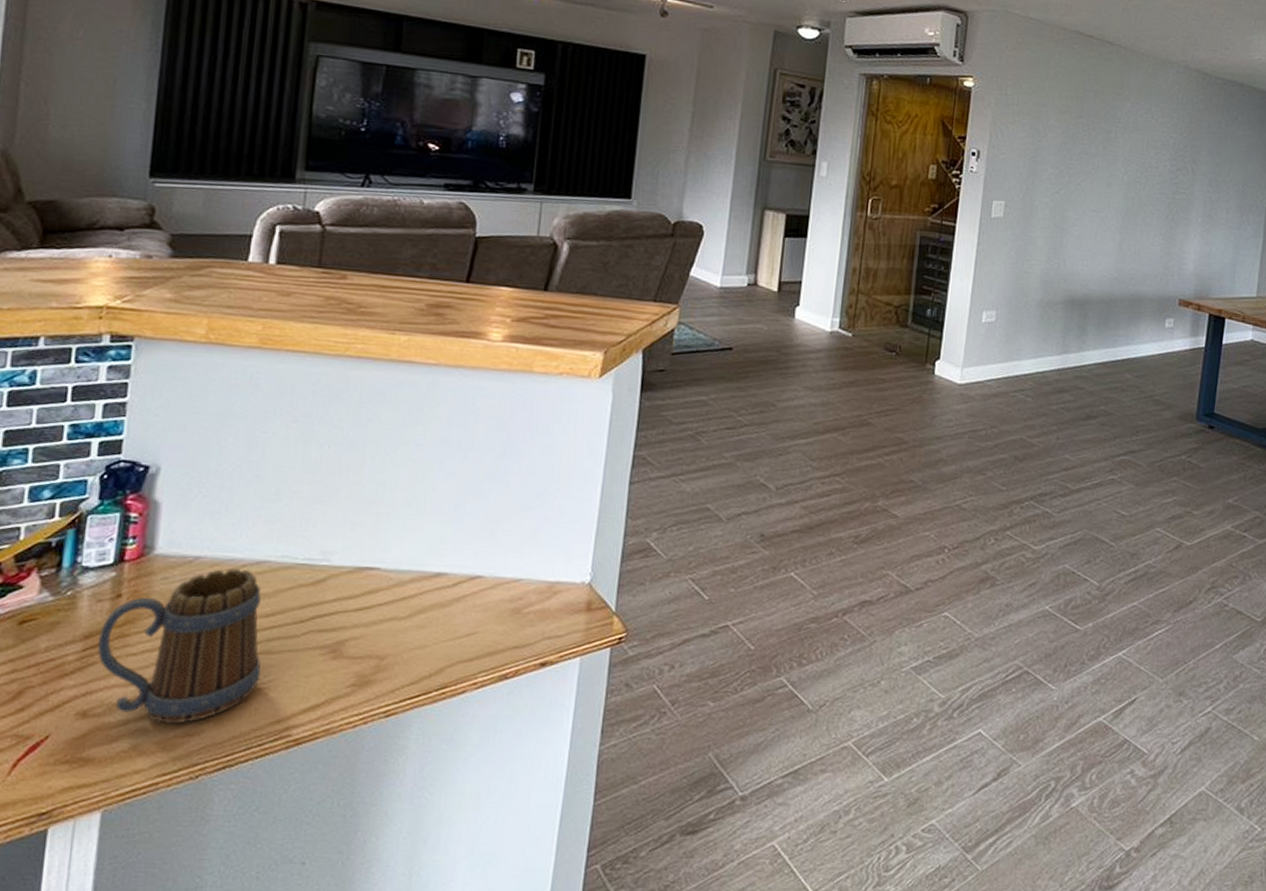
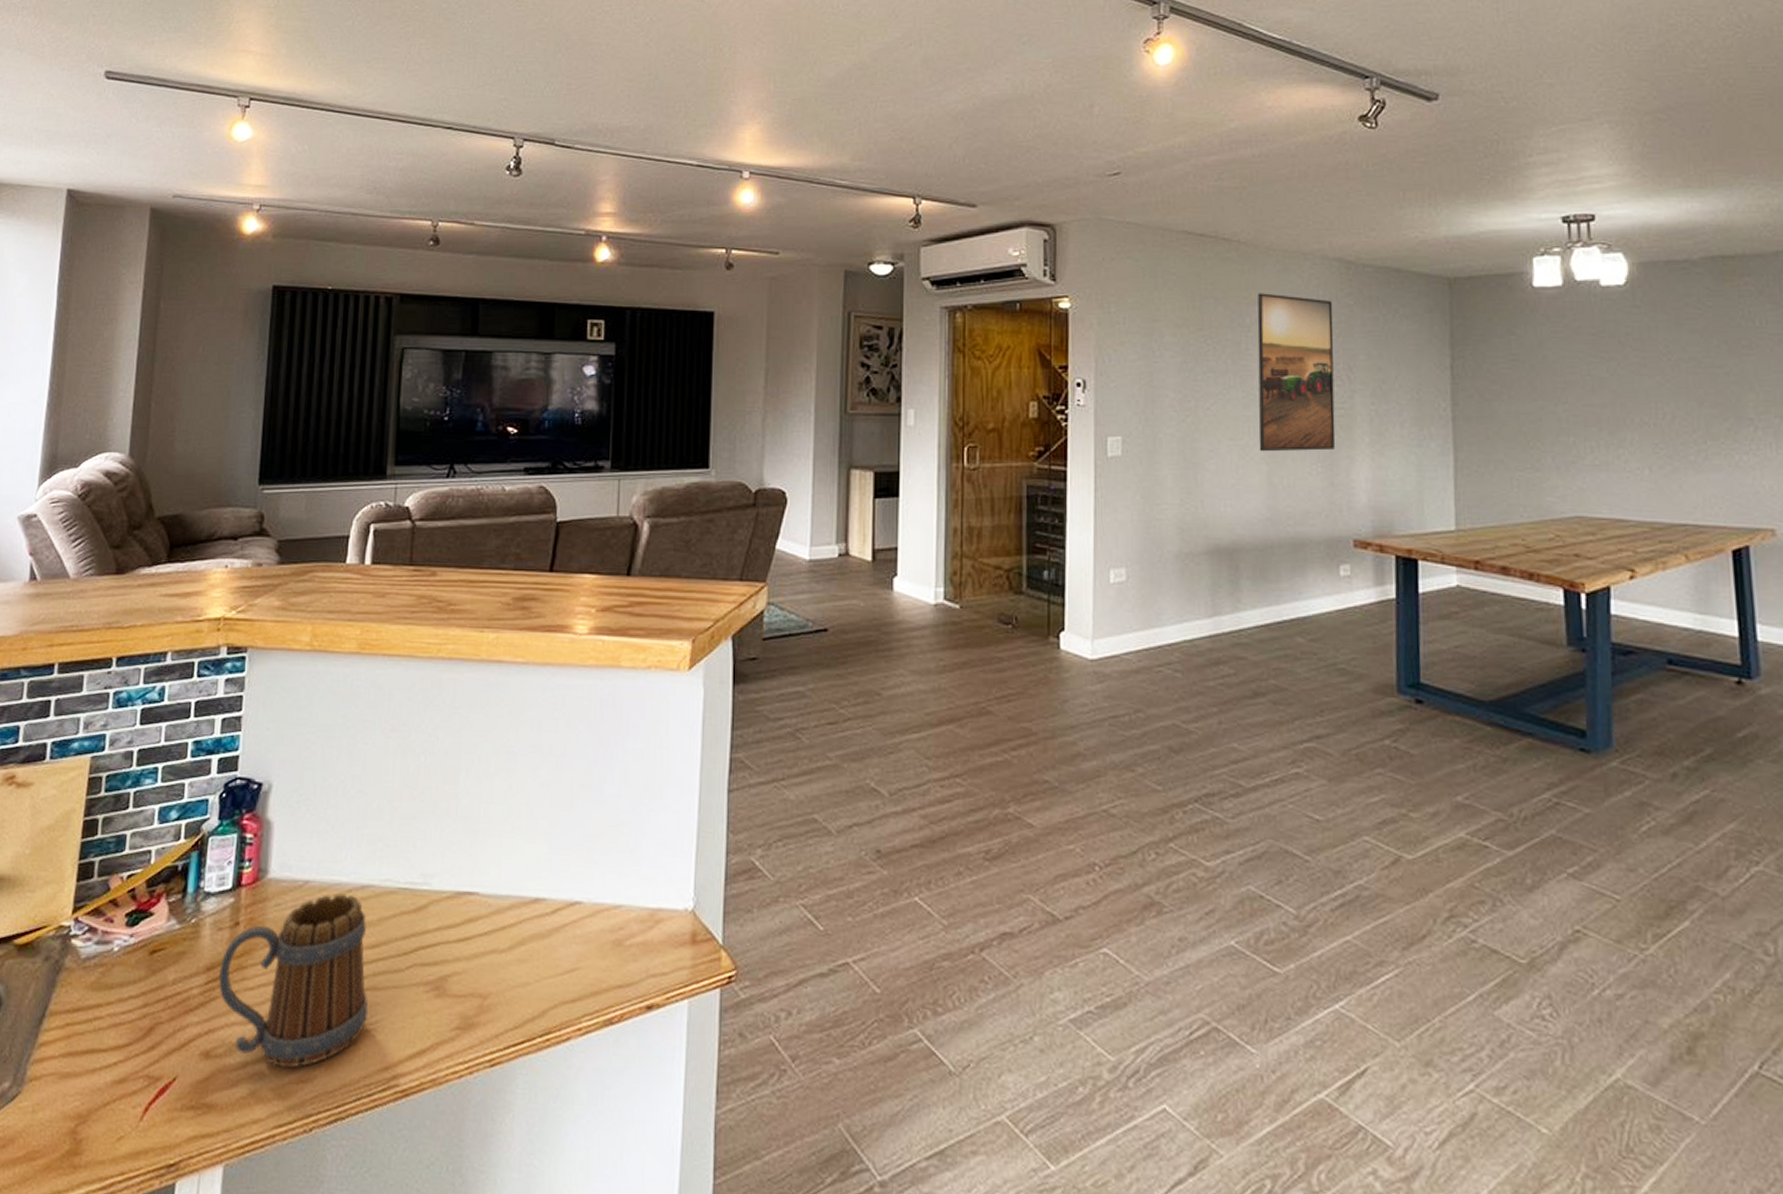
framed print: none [1115,91,1188,227] -> present [1257,293,1336,452]

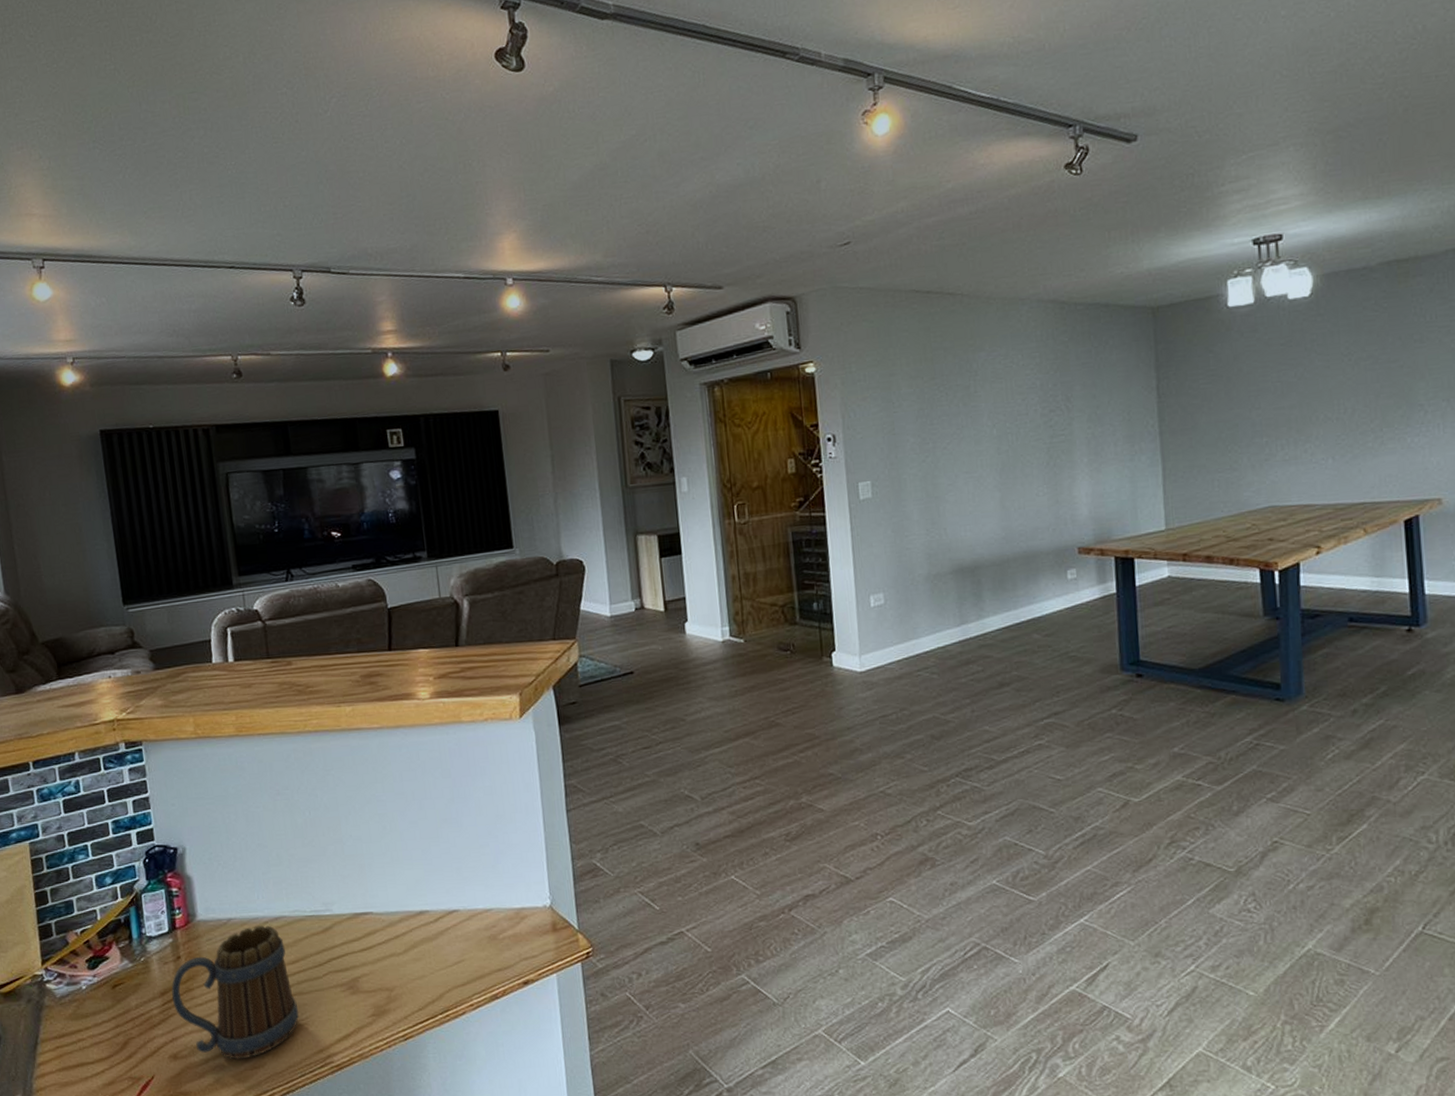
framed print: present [1257,293,1336,452] -> none [982,339,1059,481]

